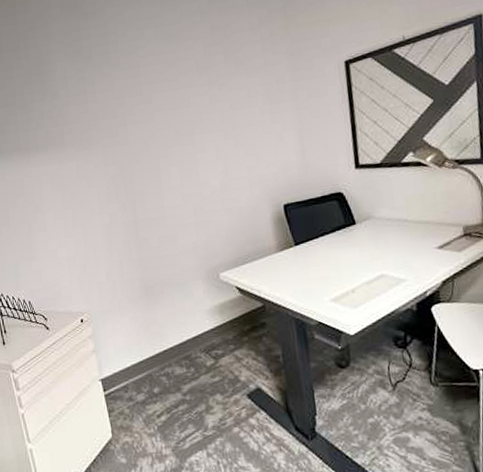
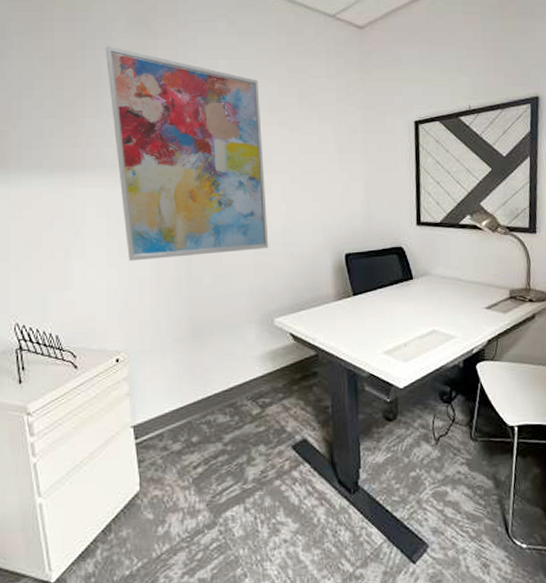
wall art: none [44,33,209,230] -> present [105,46,269,261]

